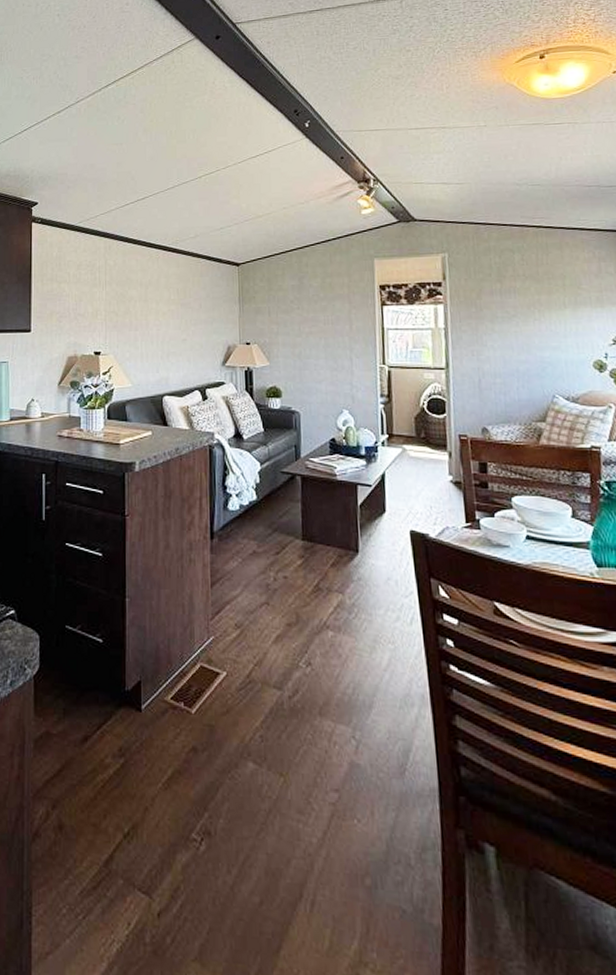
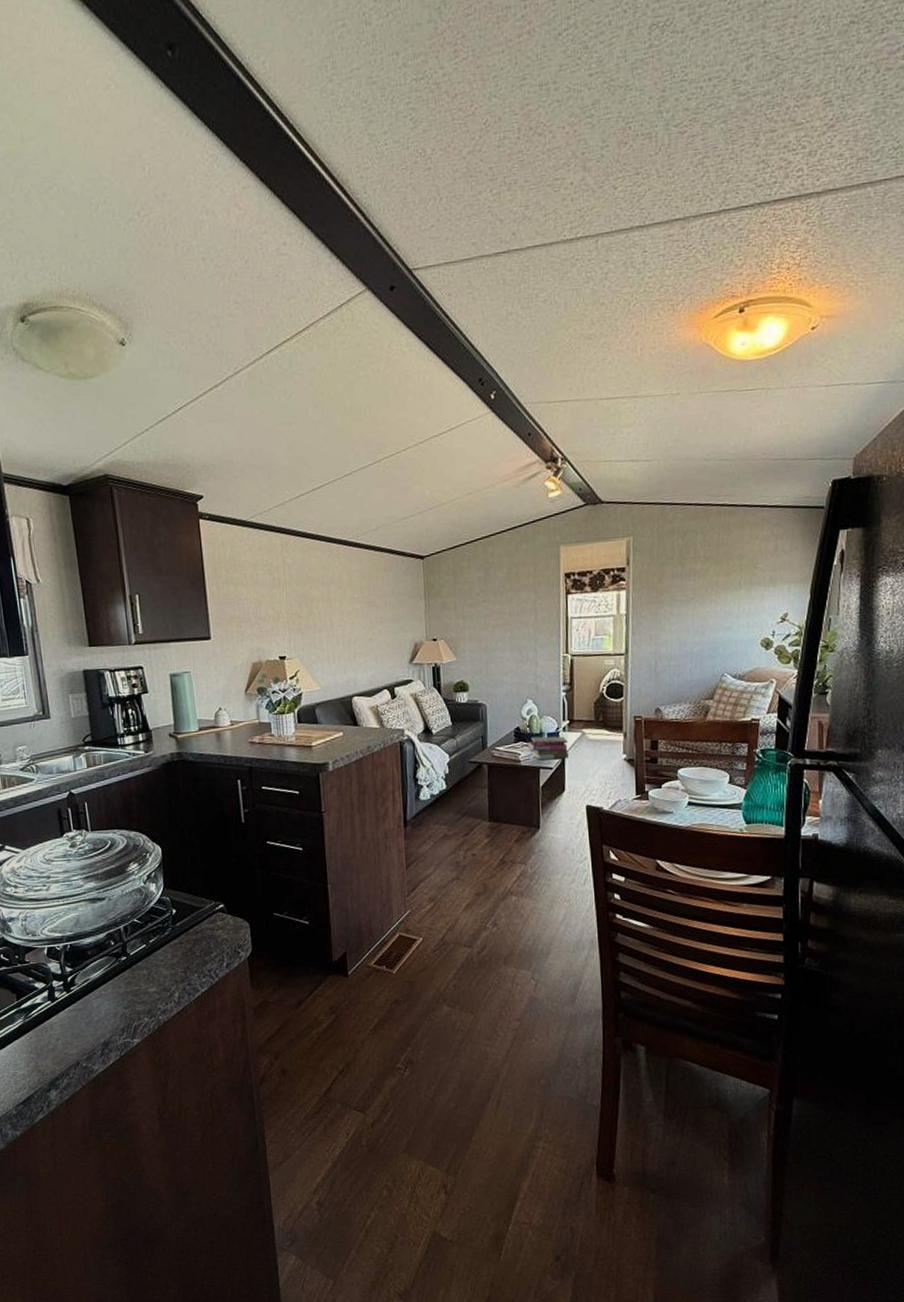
books: none [344,450,390,476] -> present [528,736,570,761]

